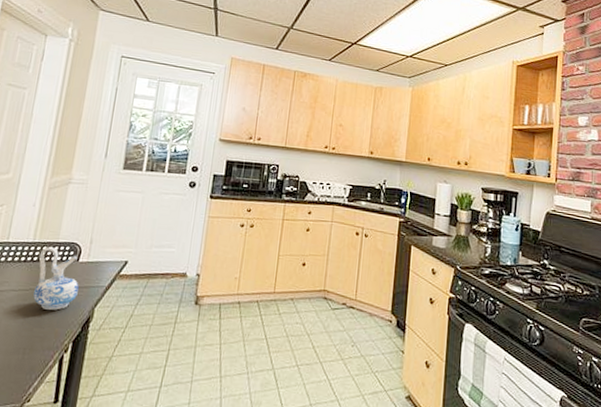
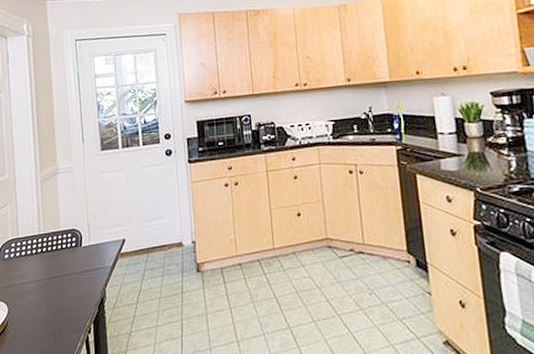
ceramic pitcher: present [33,247,79,310] -> none [47,236,88,295]

